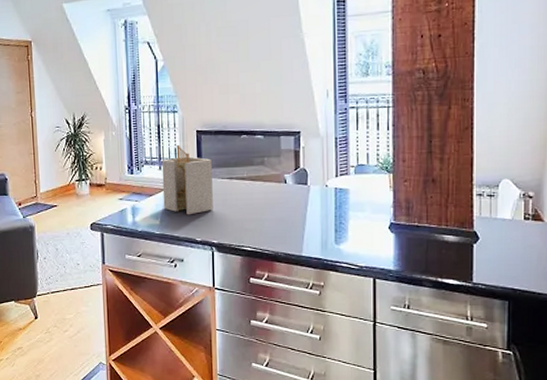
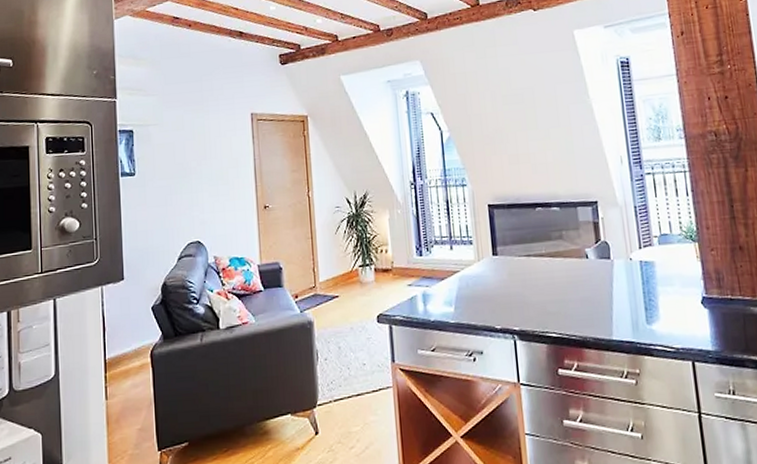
utensil holder: present [161,144,213,215] -> none [452,220,512,300]

